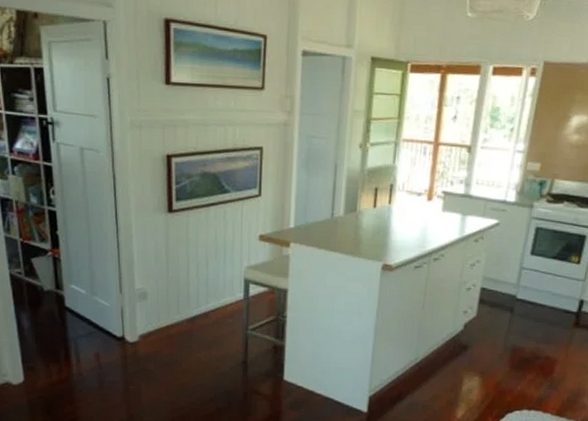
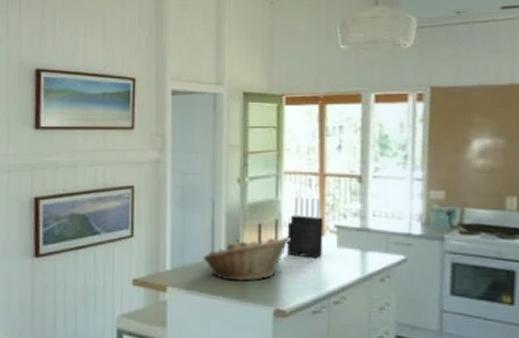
fruit basket: none [323,200,402,240] -> present [203,237,290,282]
knife block: none [398,163,433,221] -> present [287,197,323,259]

